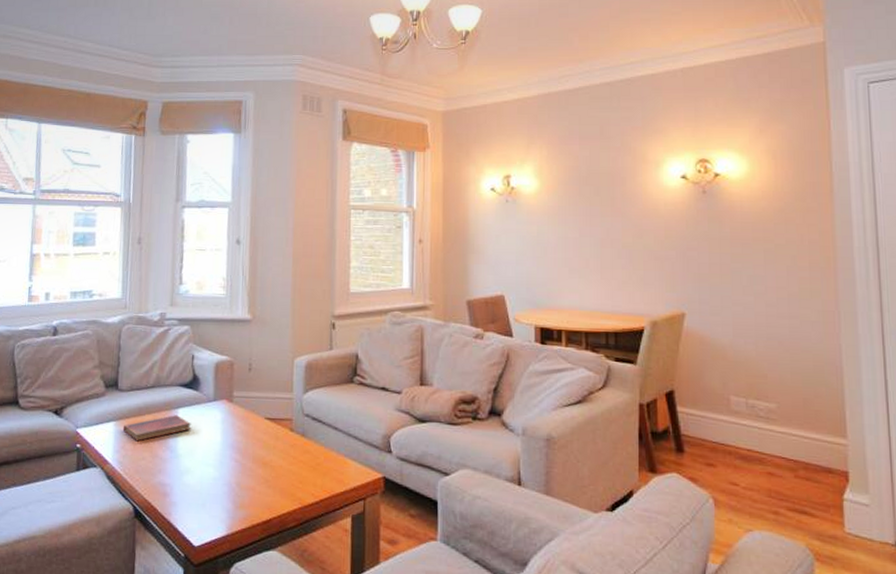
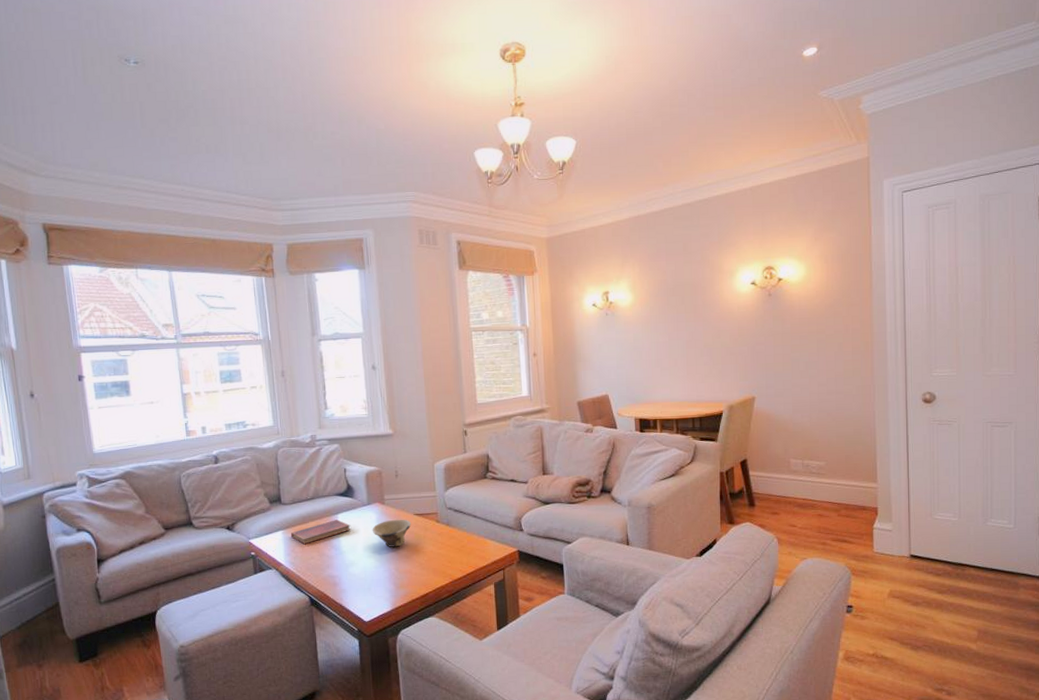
bowl: none [215,421,261,456] -> present [372,519,412,547]

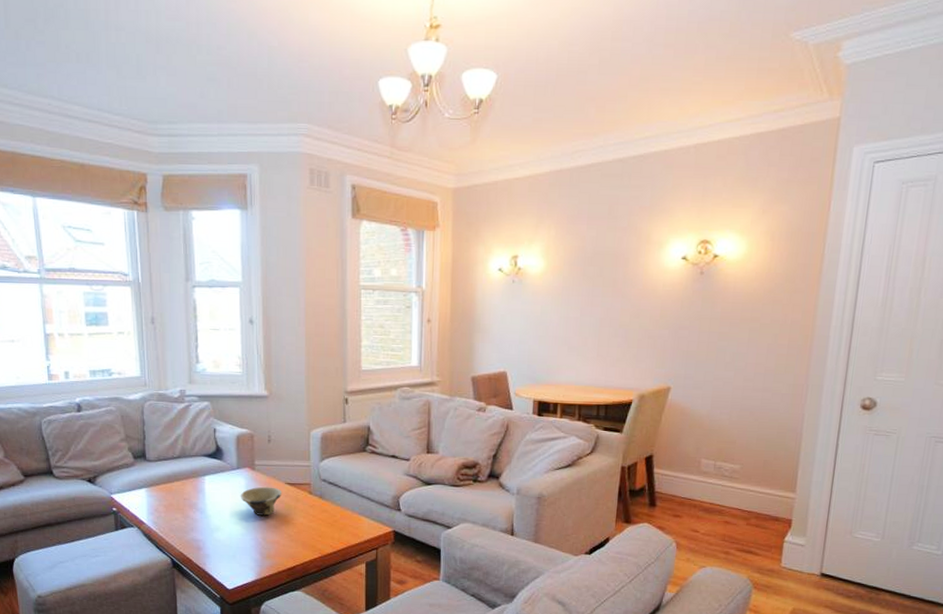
diary: present [290,520,351,545] -> none [154,481,218,505]

